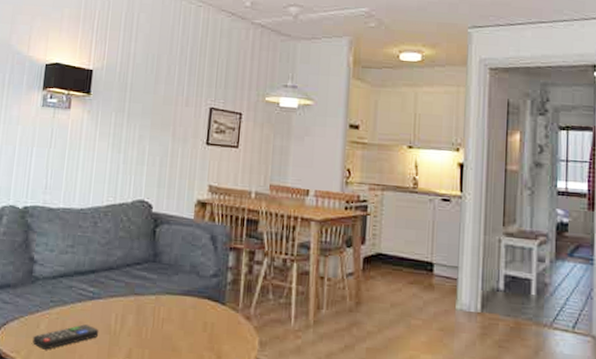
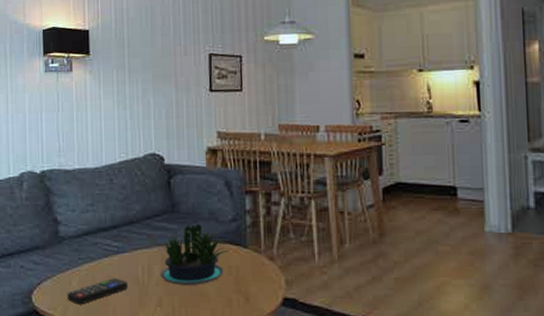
potted plant: none [133,275,207,339] -> present [160,223,230,285]

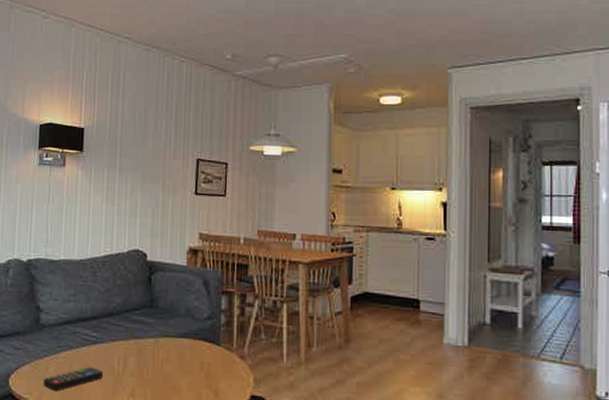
potted plant: present [160,223,230,285] -> none [134,319,203,379]

